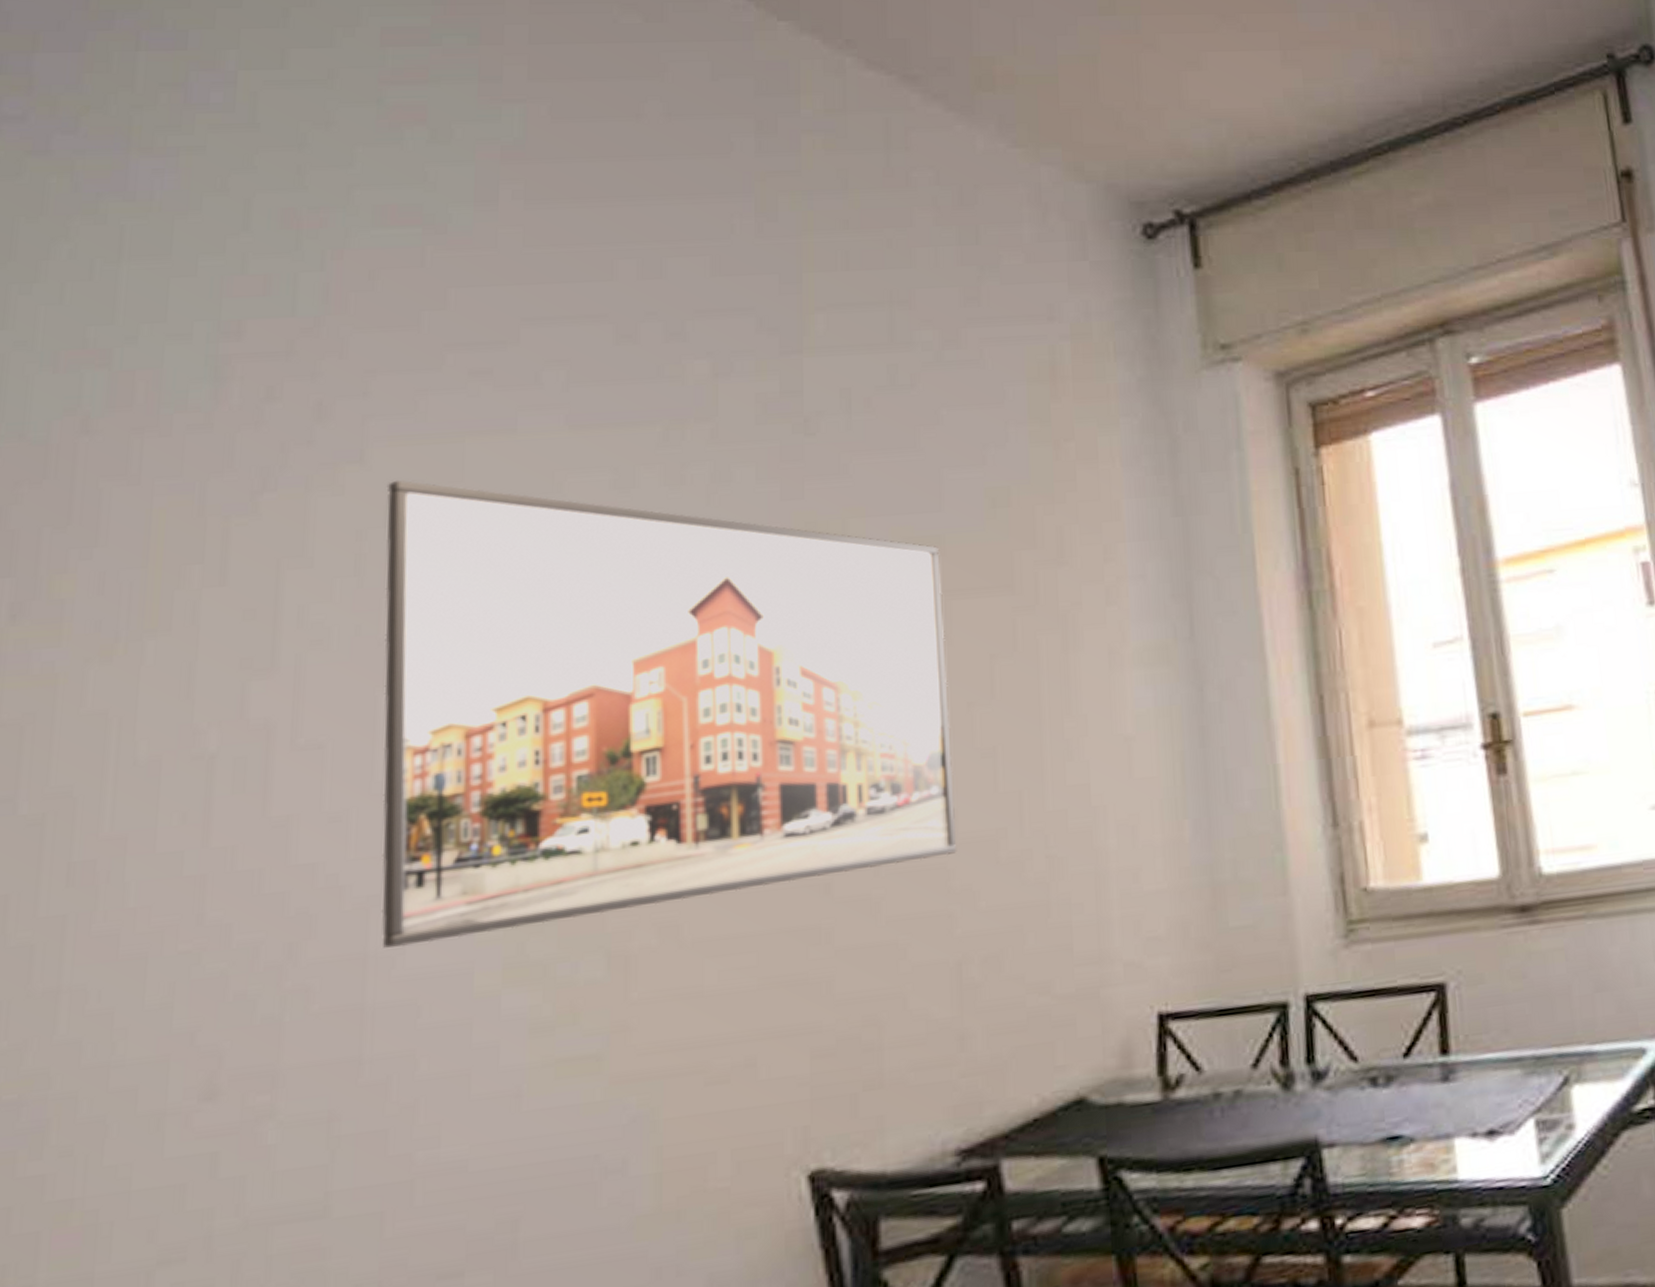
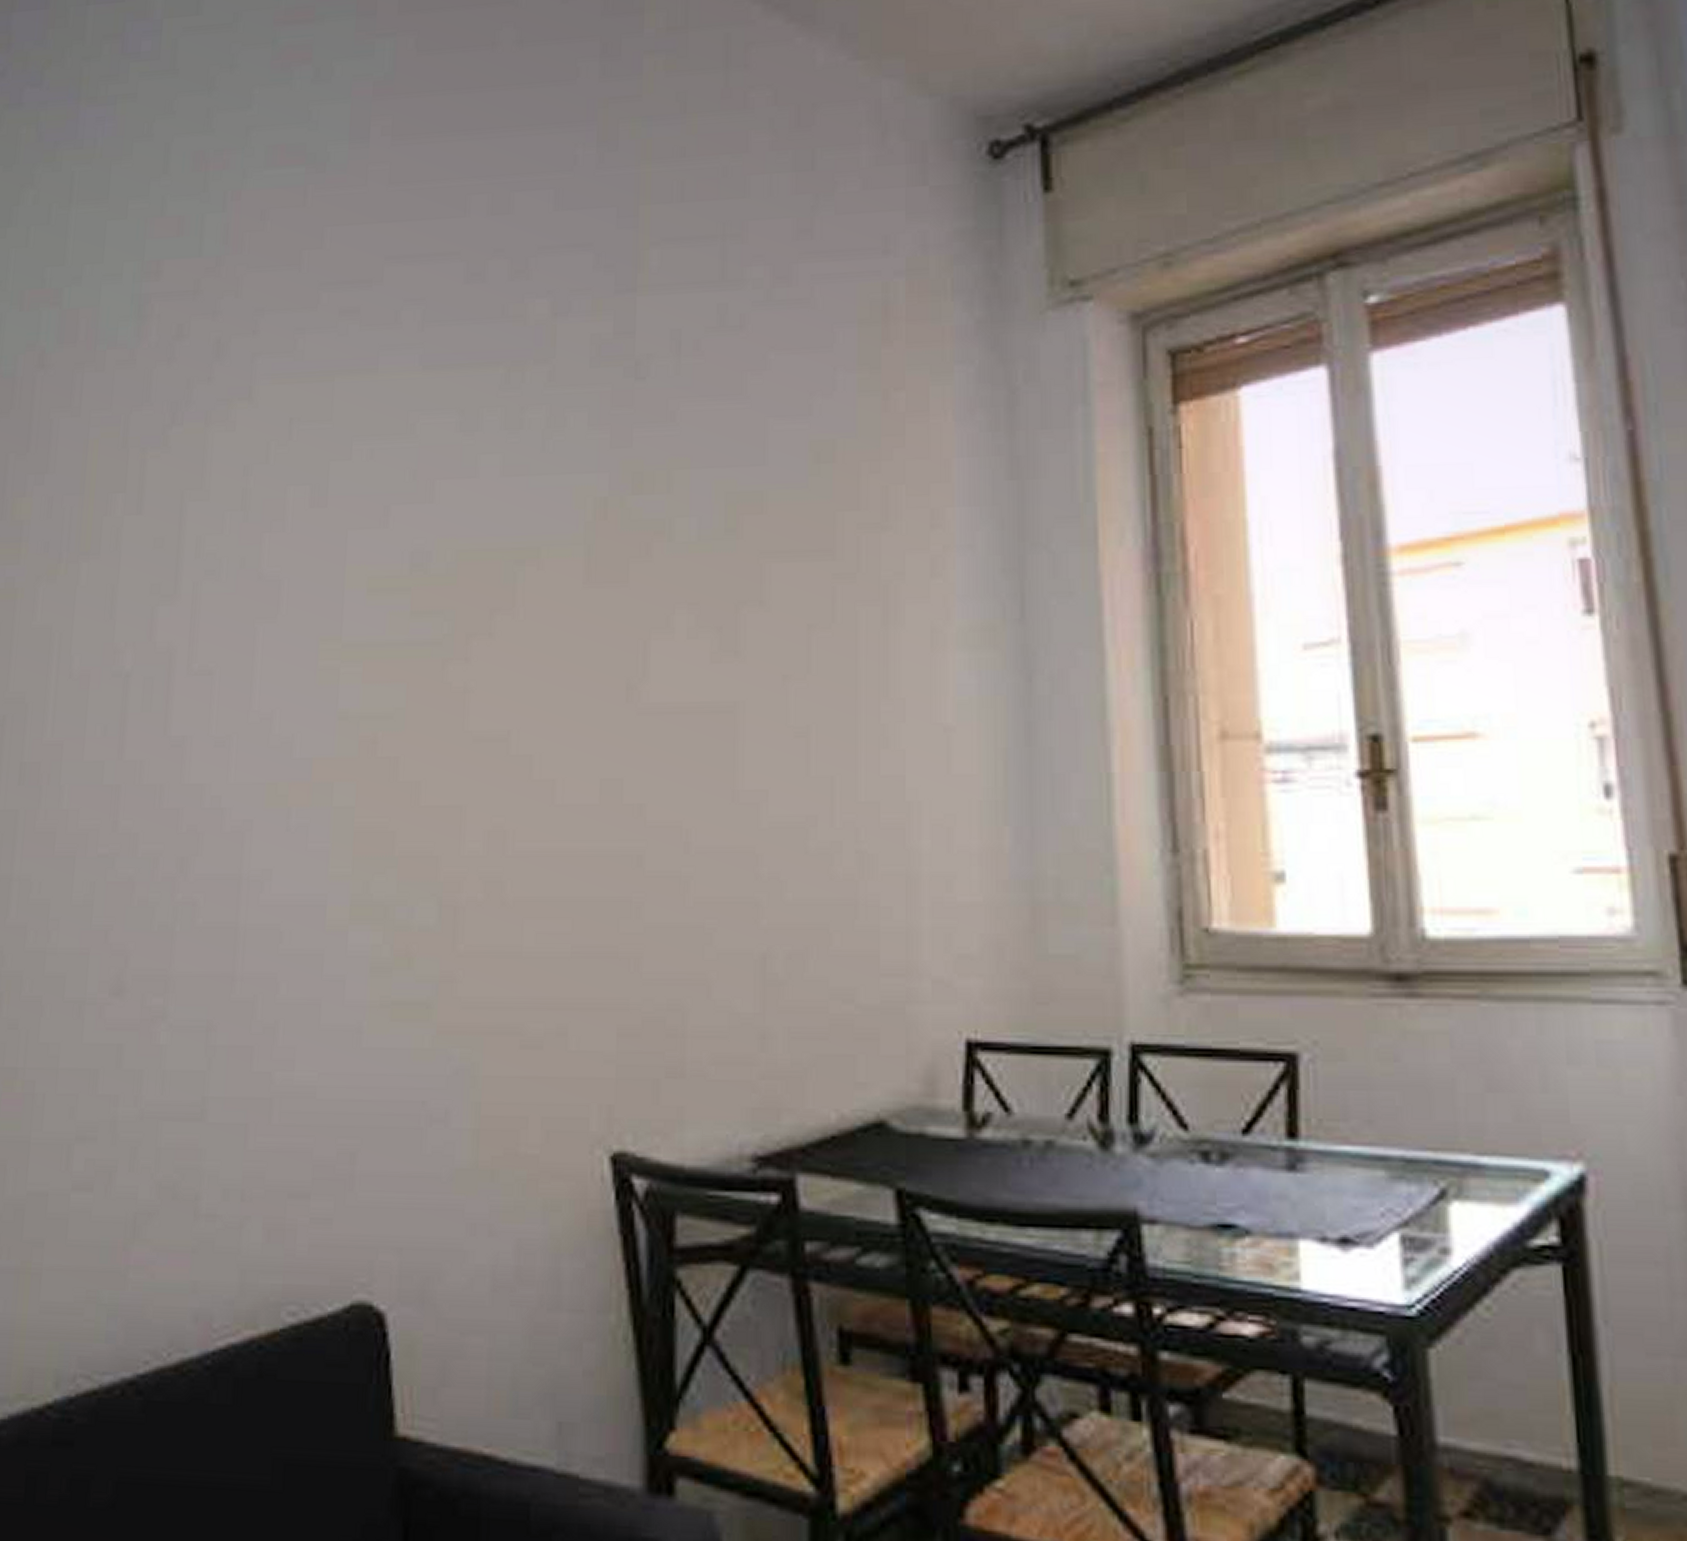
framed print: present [381,479,957,948] -> none [253,417,767,872]

